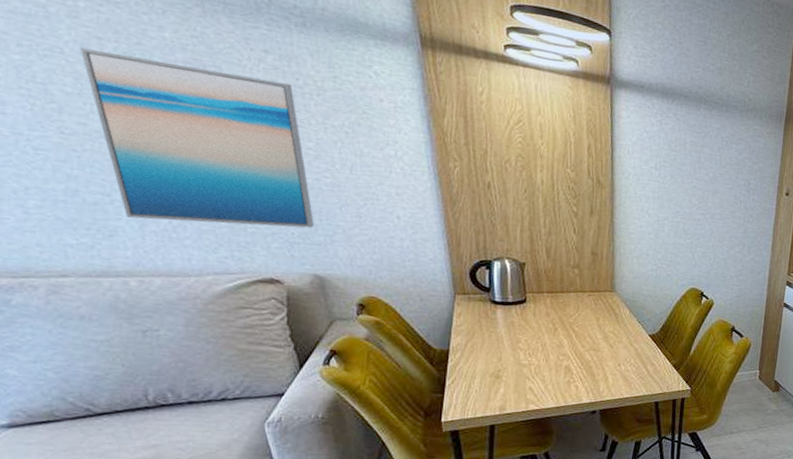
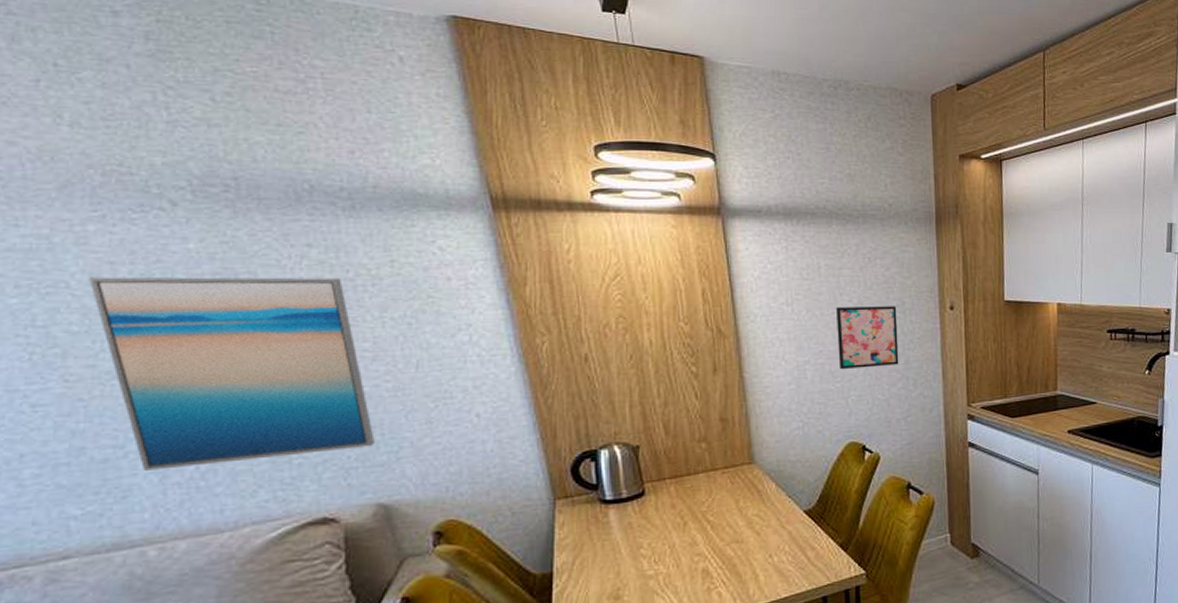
wall art: none [691,178,743,233] -> present [836,306,899,370]

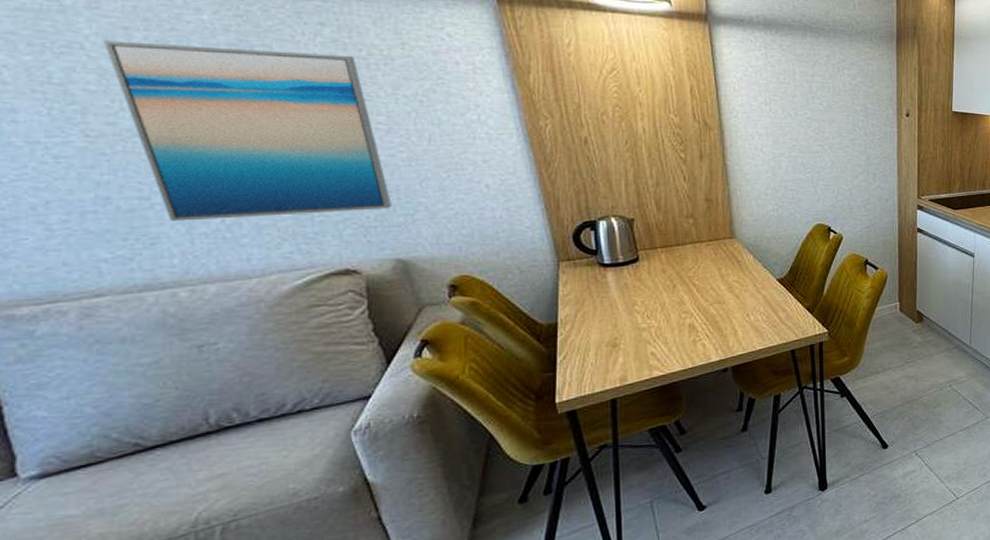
wall art: present [836,306,899,370] -> none [808,109,861,163]

